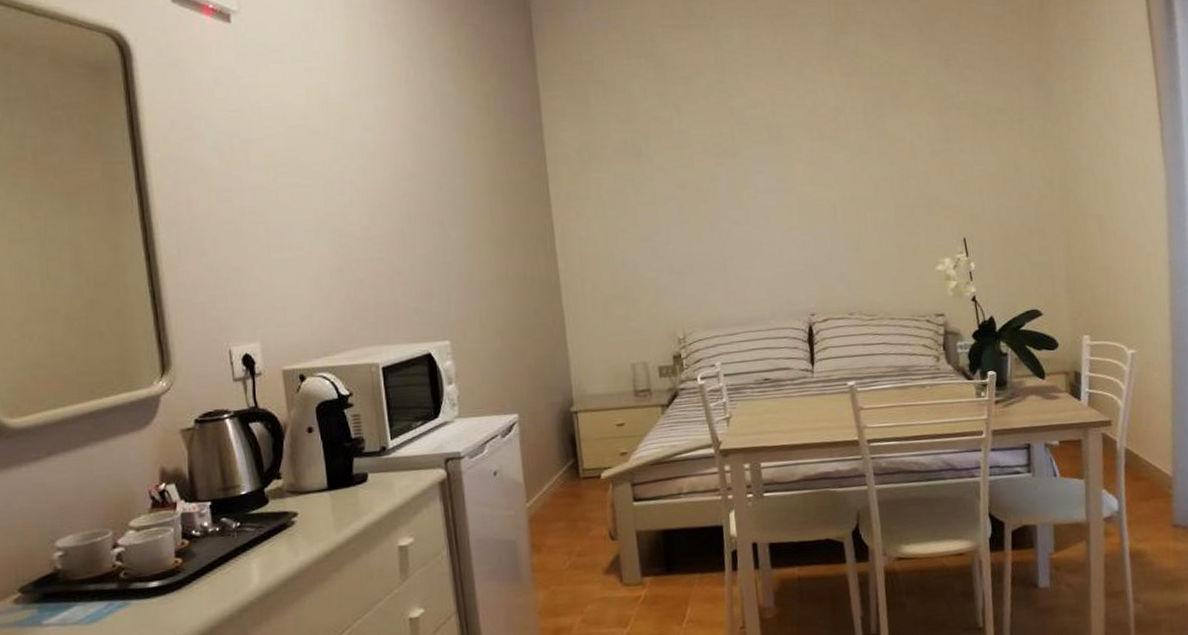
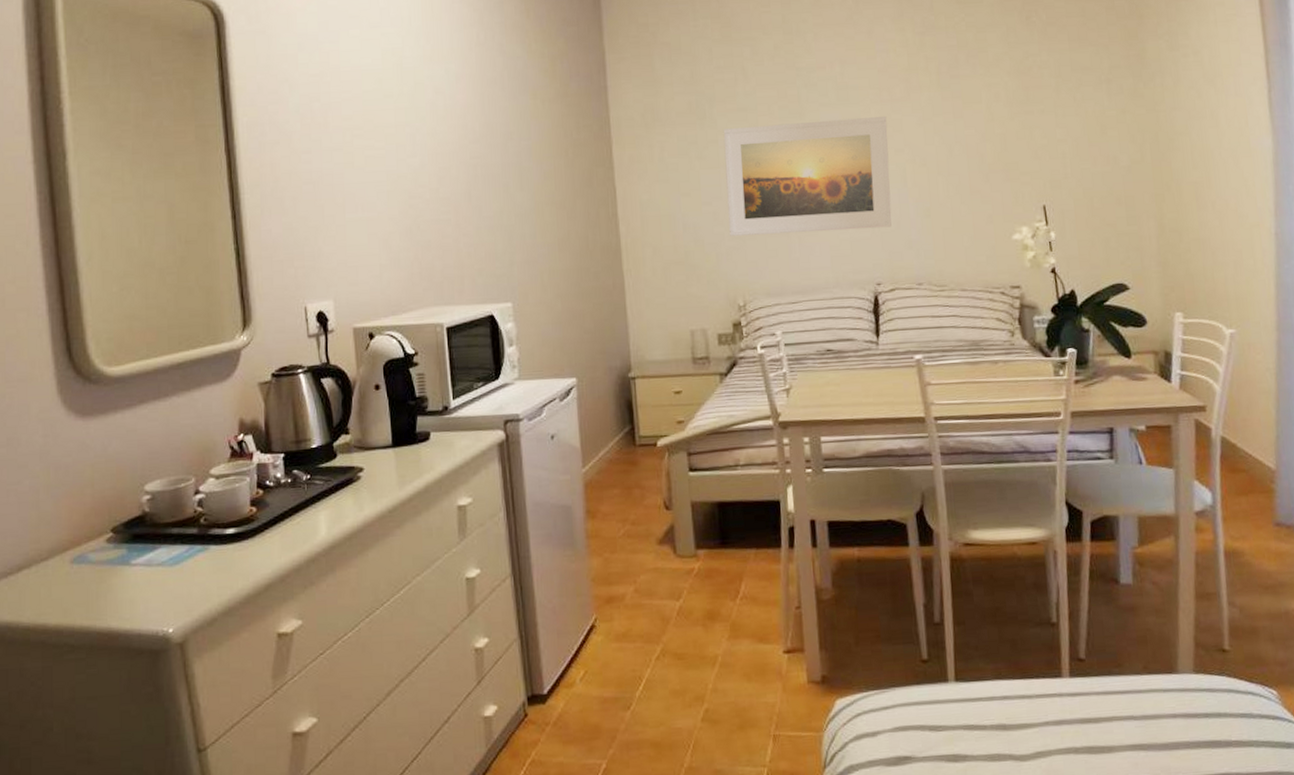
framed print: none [659,154,824,271] -> present [723,117,892,236]

